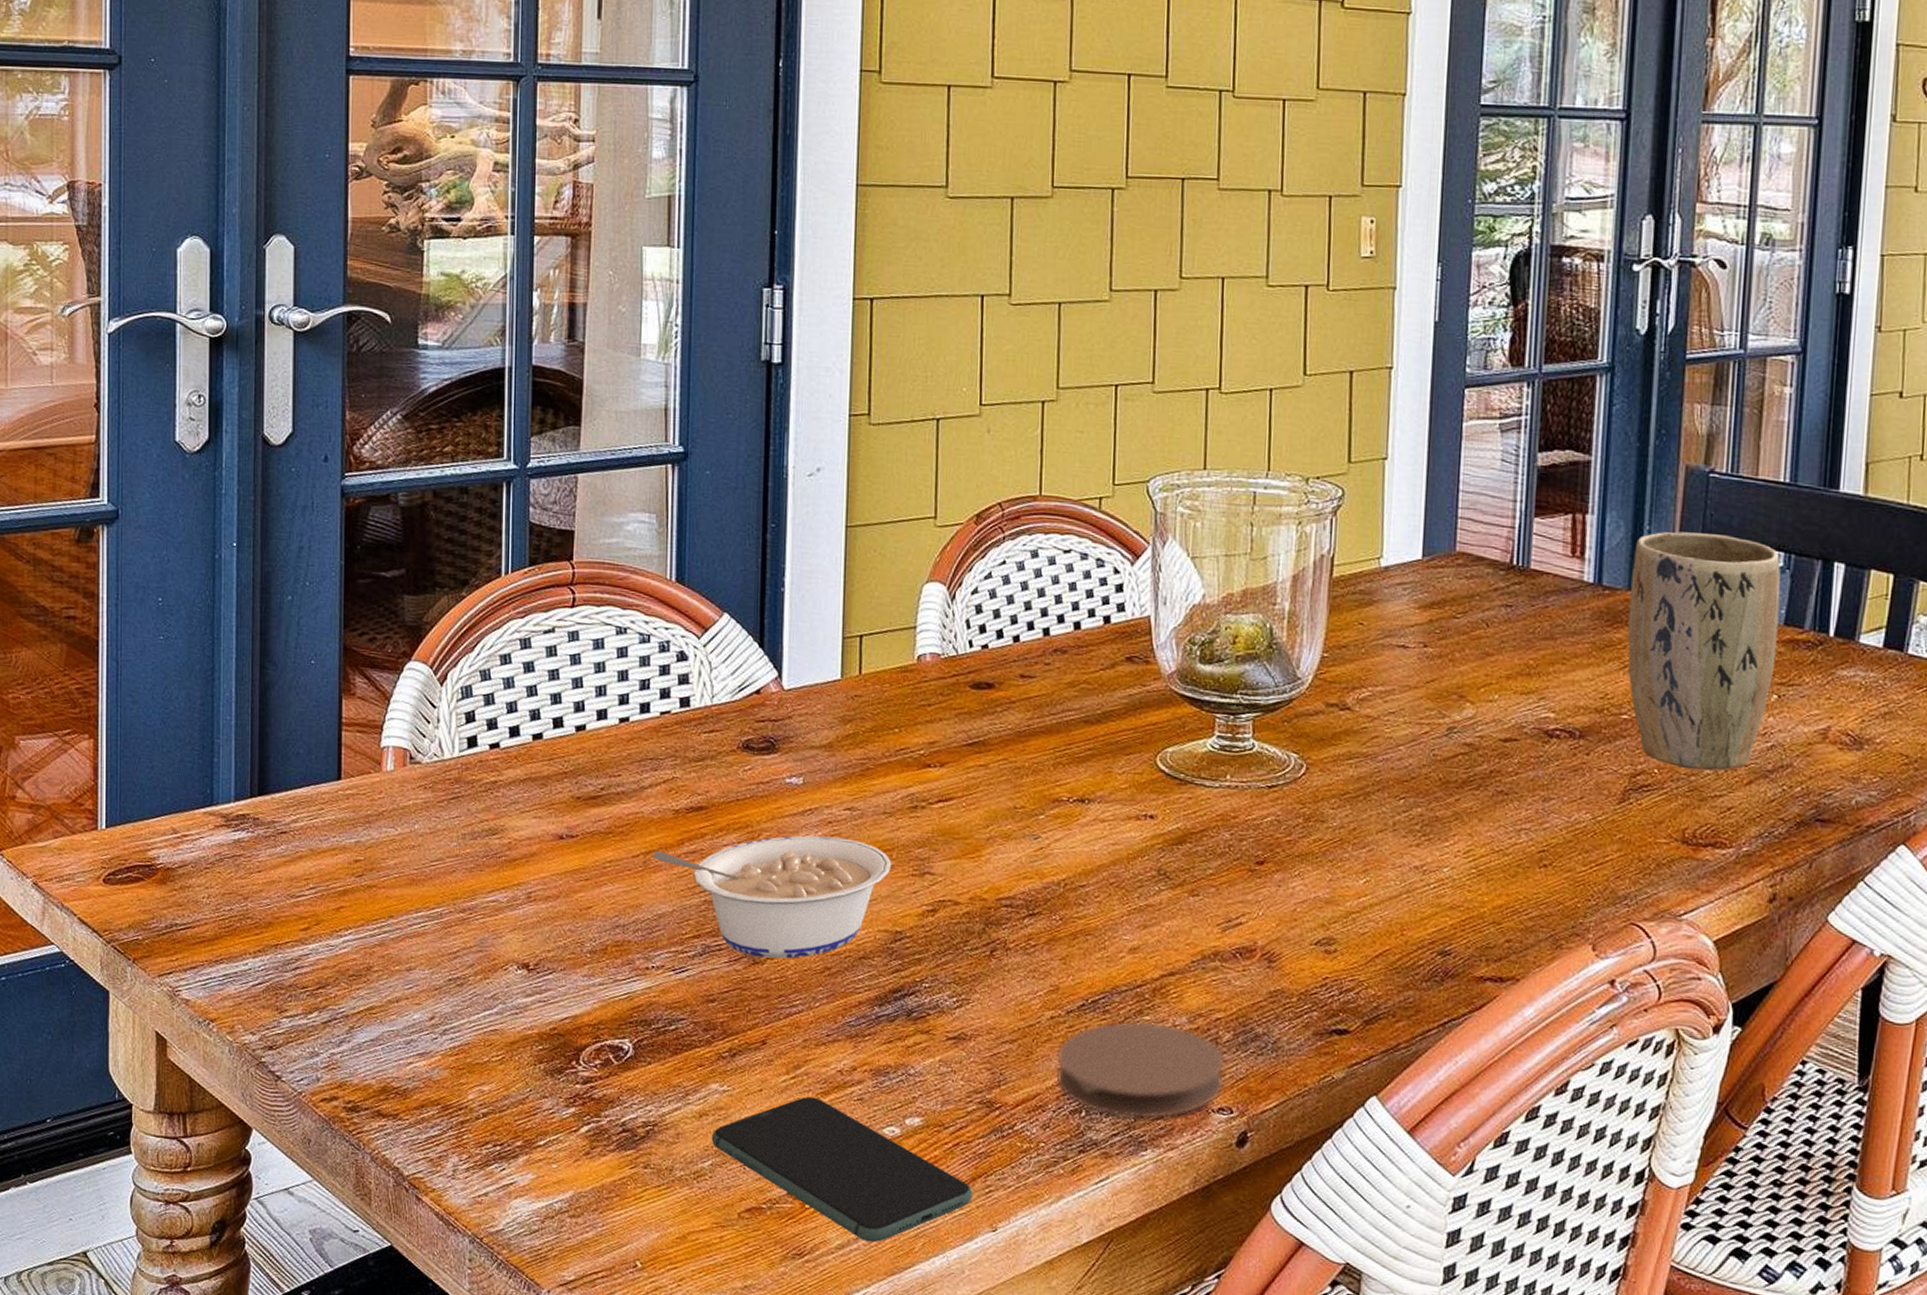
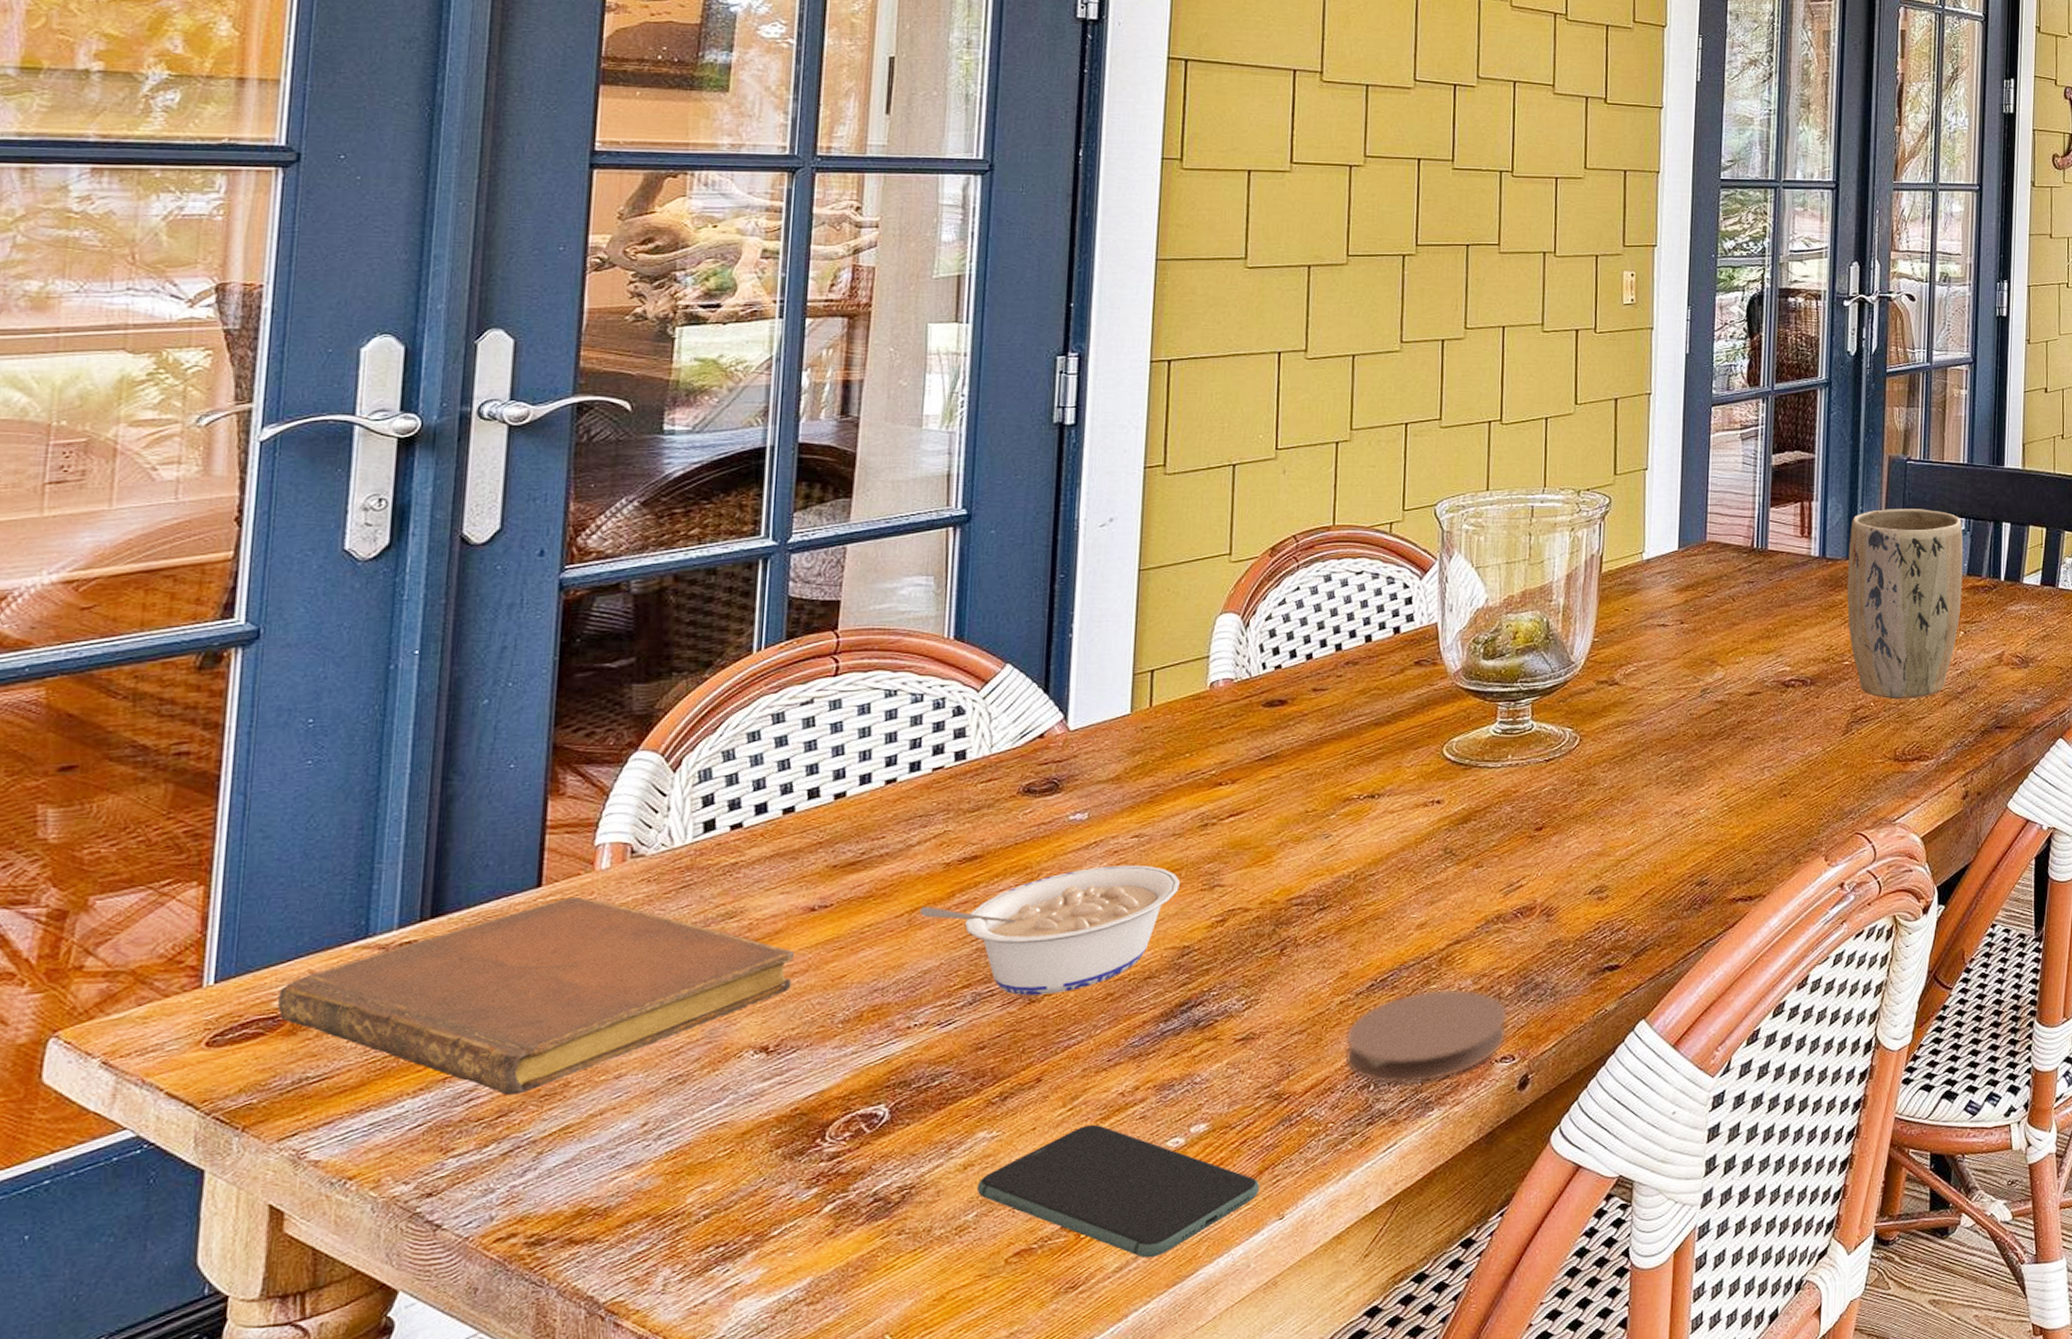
notebook: none [151,793,548,970] -> present [277,897,795,1095]

